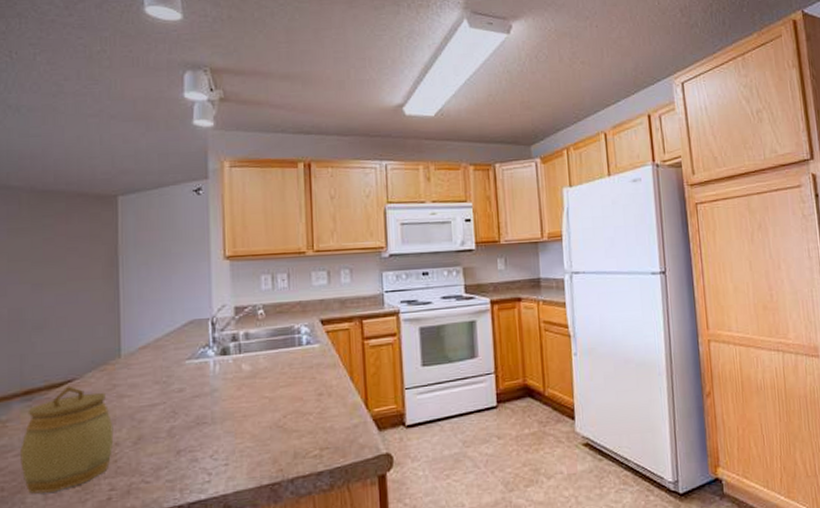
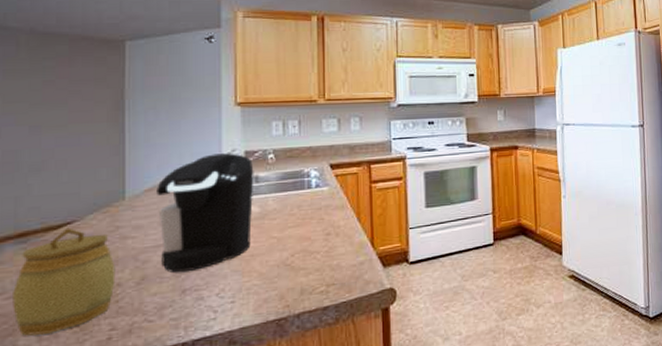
coffee maker: none [149,309,245,433] -> present [155,153,254,273]

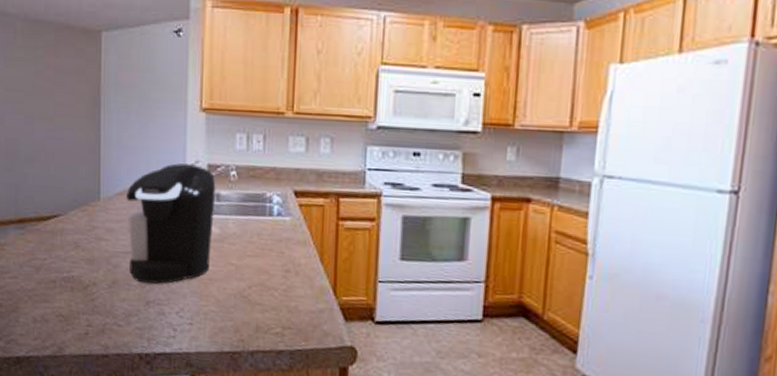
jar: present [13,227,116,336] -> none [15,220,92,318]

